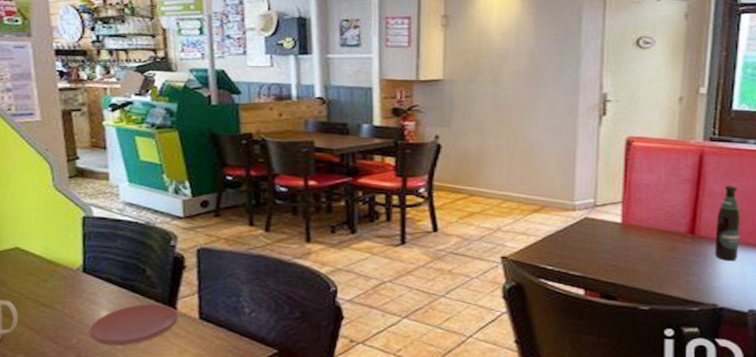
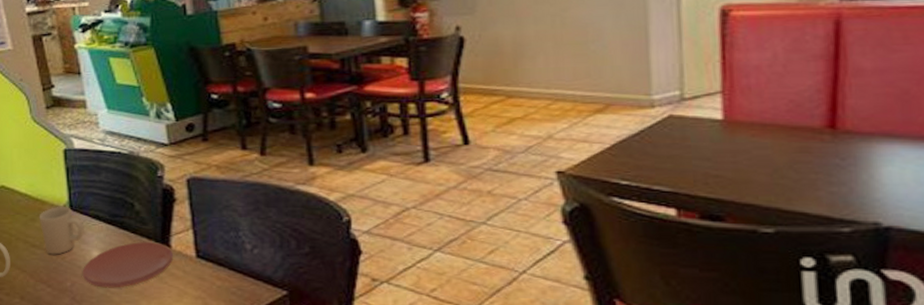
mug: none [51,268,96,314] -> present [39,206,84,255]
bottle: present [714,186,741,261] -> none [869,59,910,162]

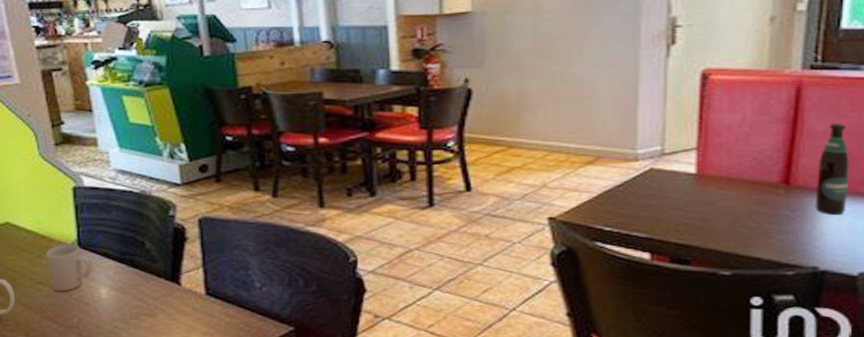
plate: present [82,242,174,288] -> none [90,280,183,325]
bottle: none [869,59,910,162] -> present [815,124,851,215]

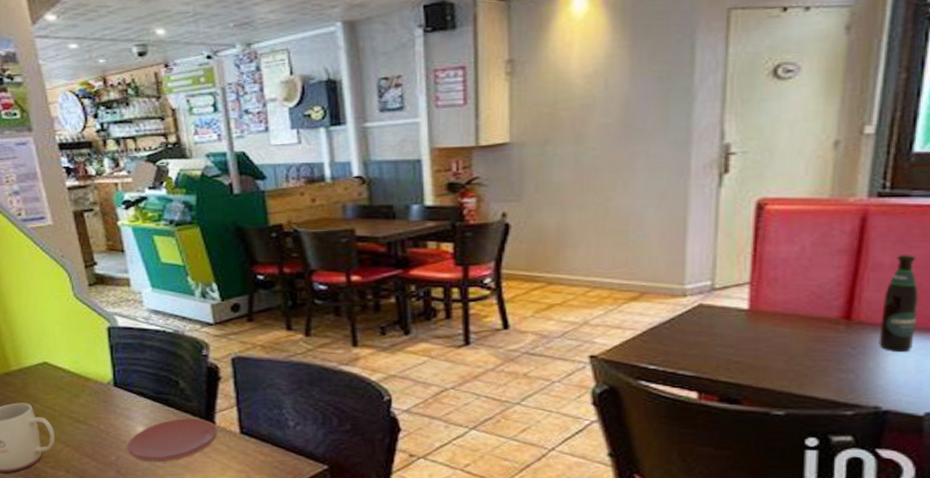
mug: present [45,243,93,292] -> none [83,382,129,430]
plate: none [90,280,183,325] -> present [127,418,218,462]

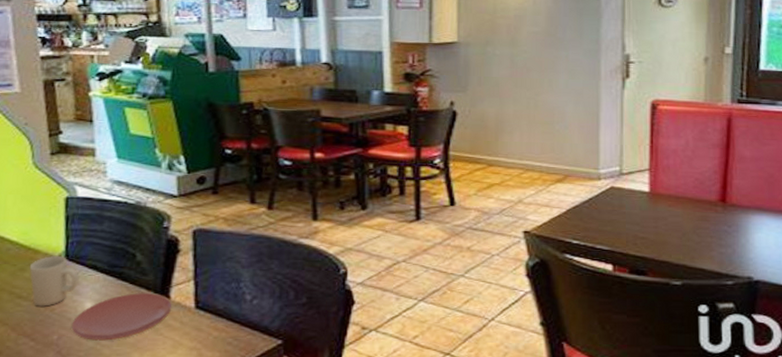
mug: none [83,382,129,430] -> present [29,255,79,307]
bottle: present [878,255,920,352] -> none [747,150,773,230]

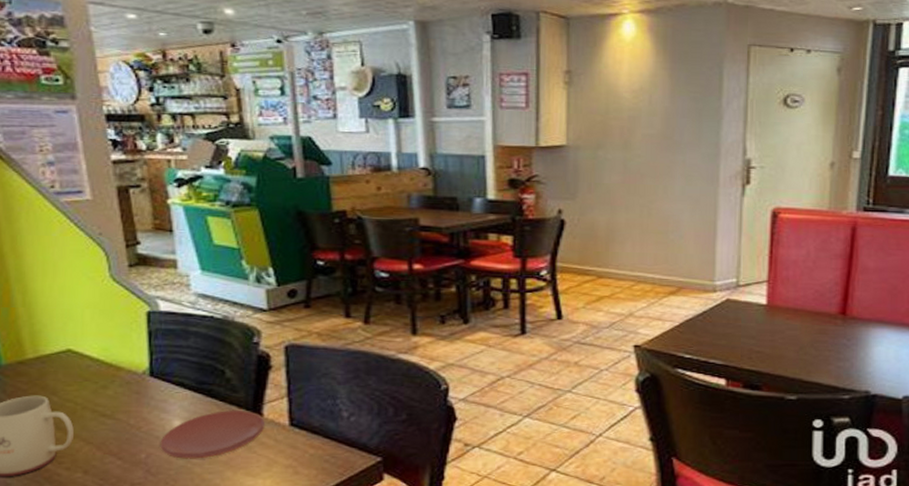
mug: present [29,255,79,307] -> none [112,372,166,425]

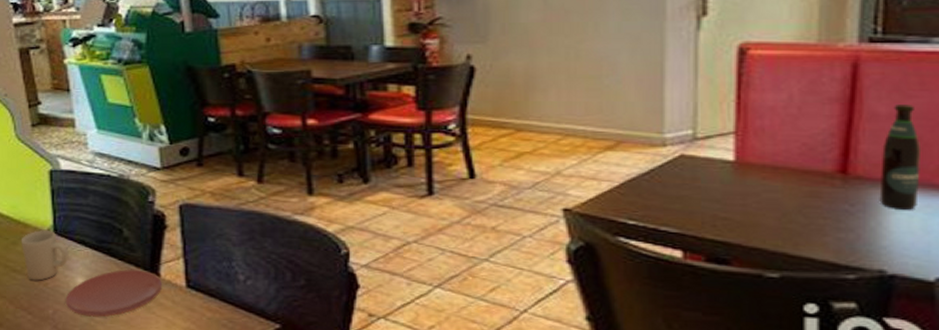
mug: none [112,372,166,425] -> present [21,229,69,281]
bottle: none [867,260,897,343] -> present [879,105,922,210]

